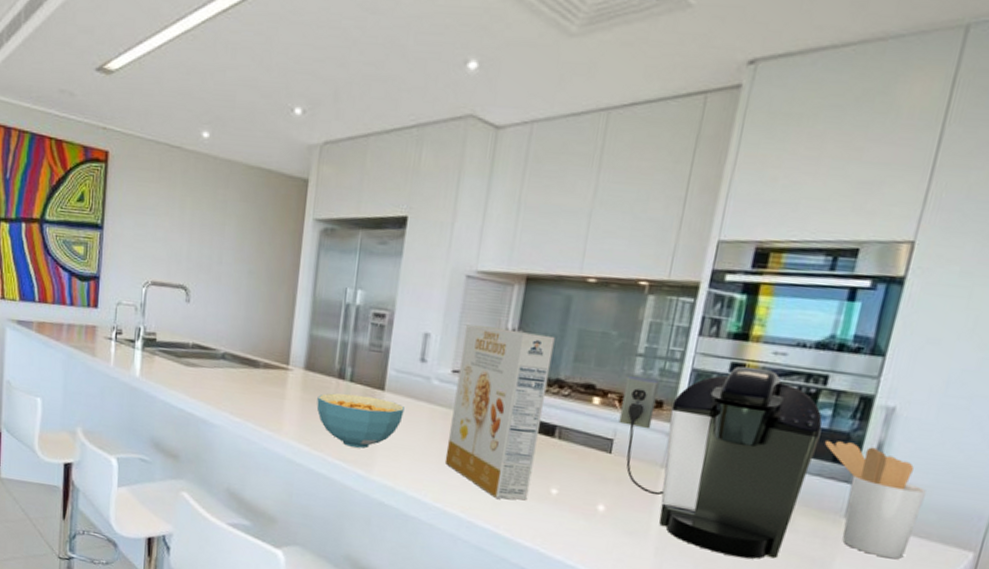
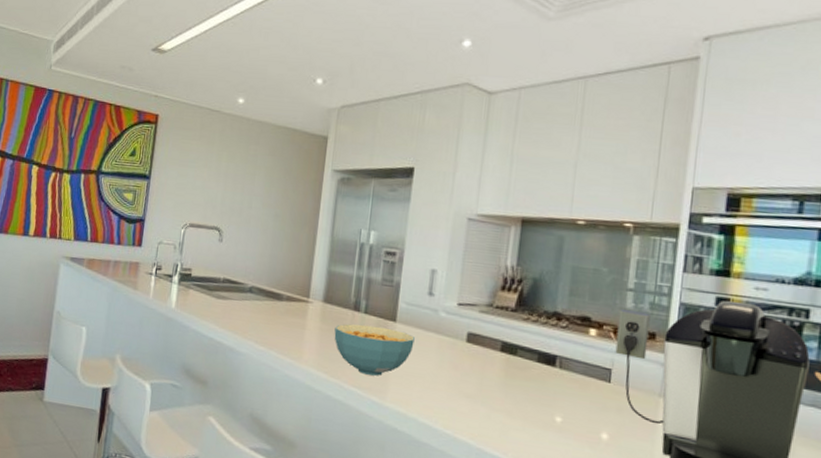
cereal box: present [444,324,555,501] -> none [453,262,551,428]

